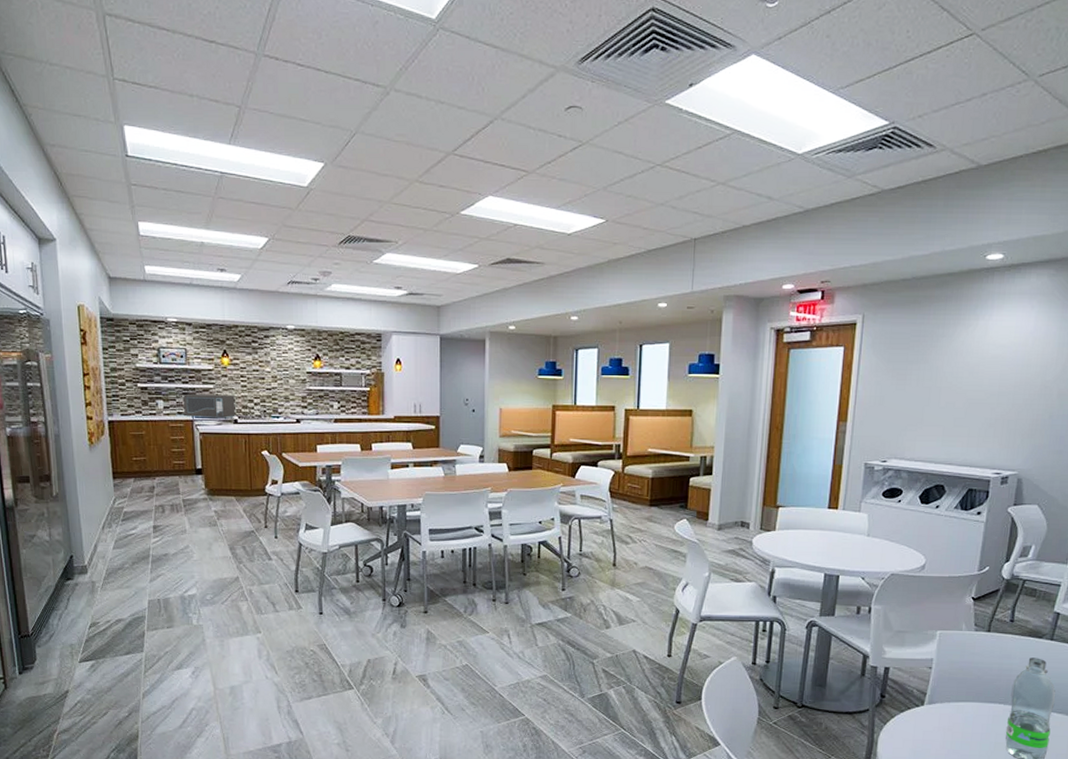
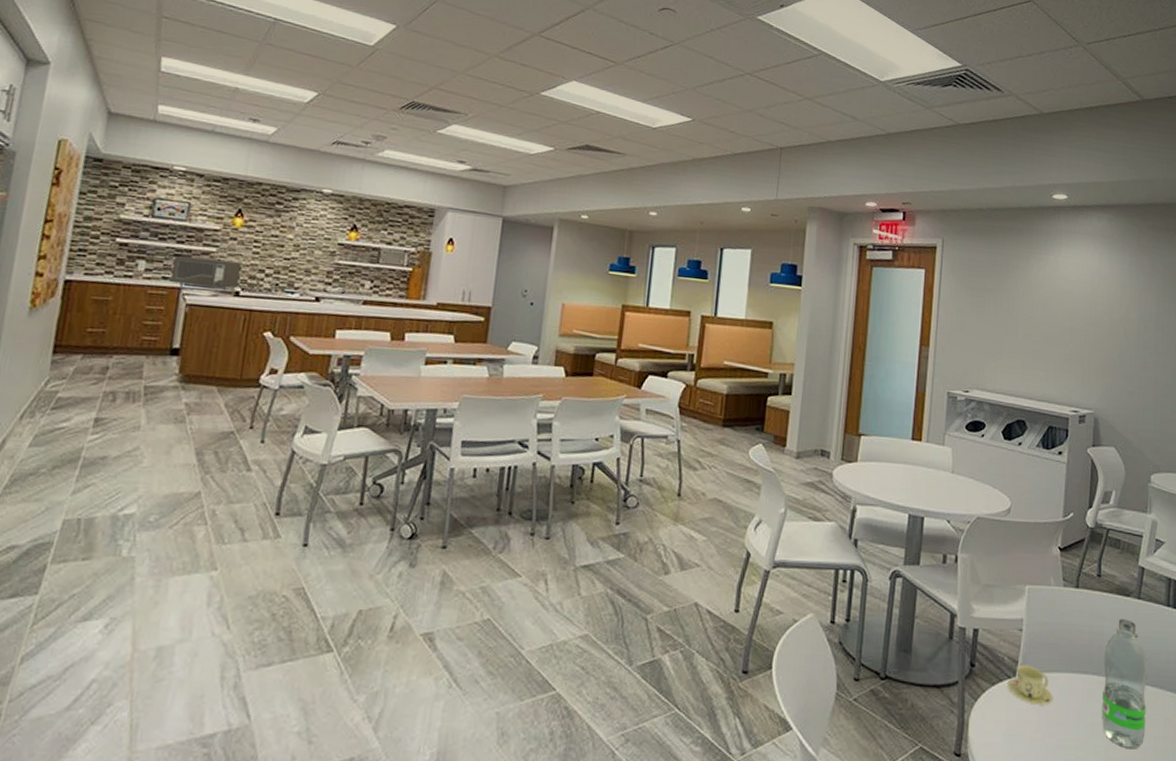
cup and saucer: none [915,696,959,728] -> present [1007,664,1053,705]

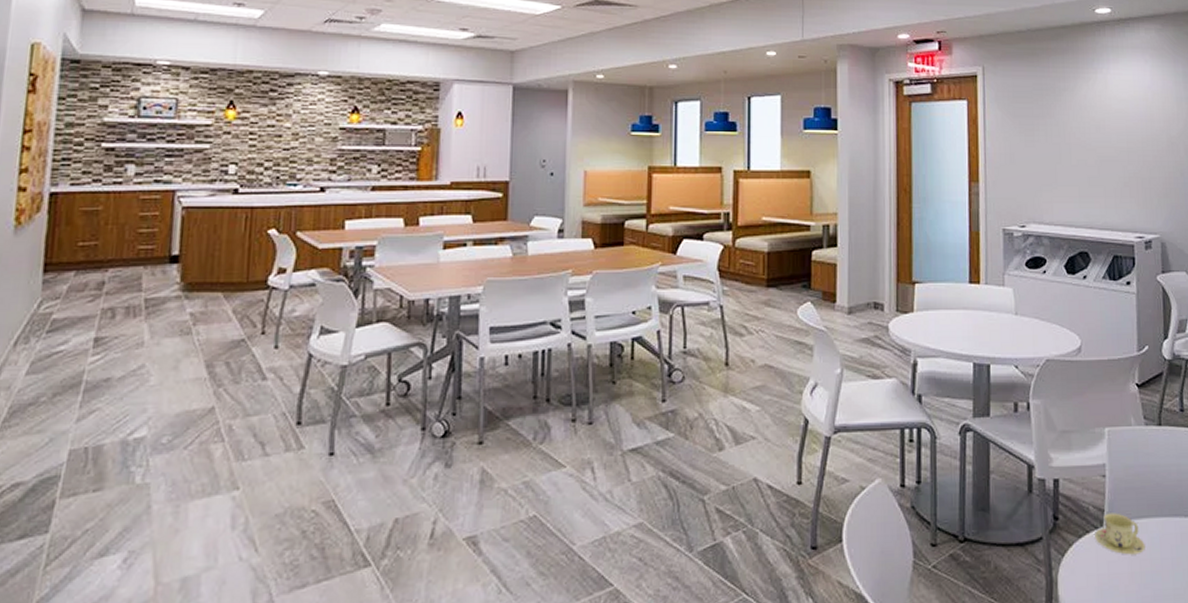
microwave: present [170,255,242,291] -> none [163,156,238,189]

